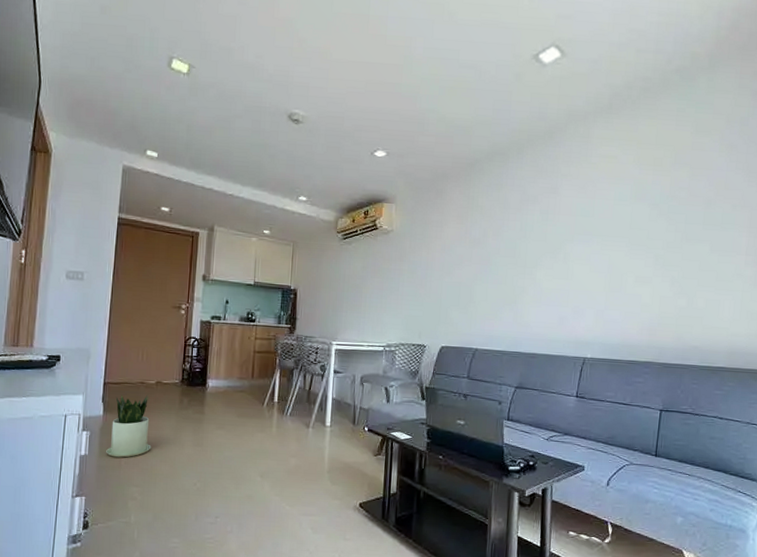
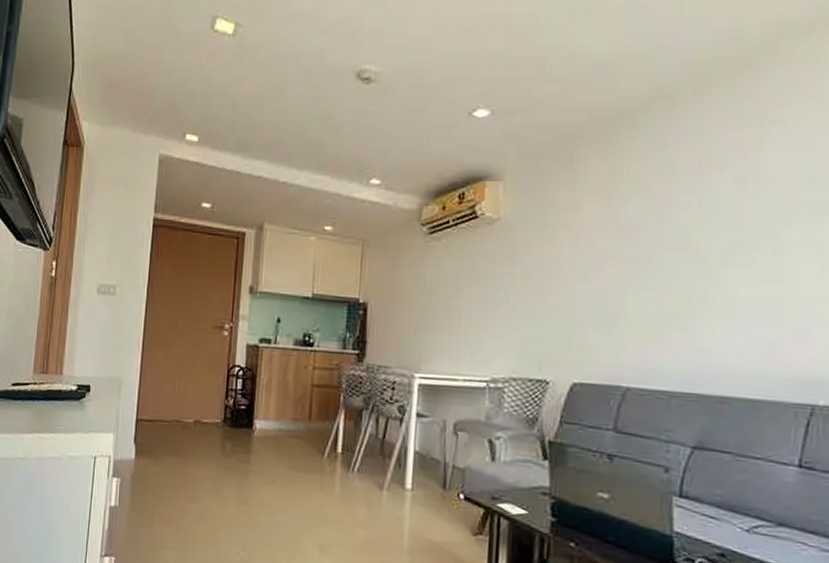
planter: present [106,394,152,458] -> none [138,435,188,513]

